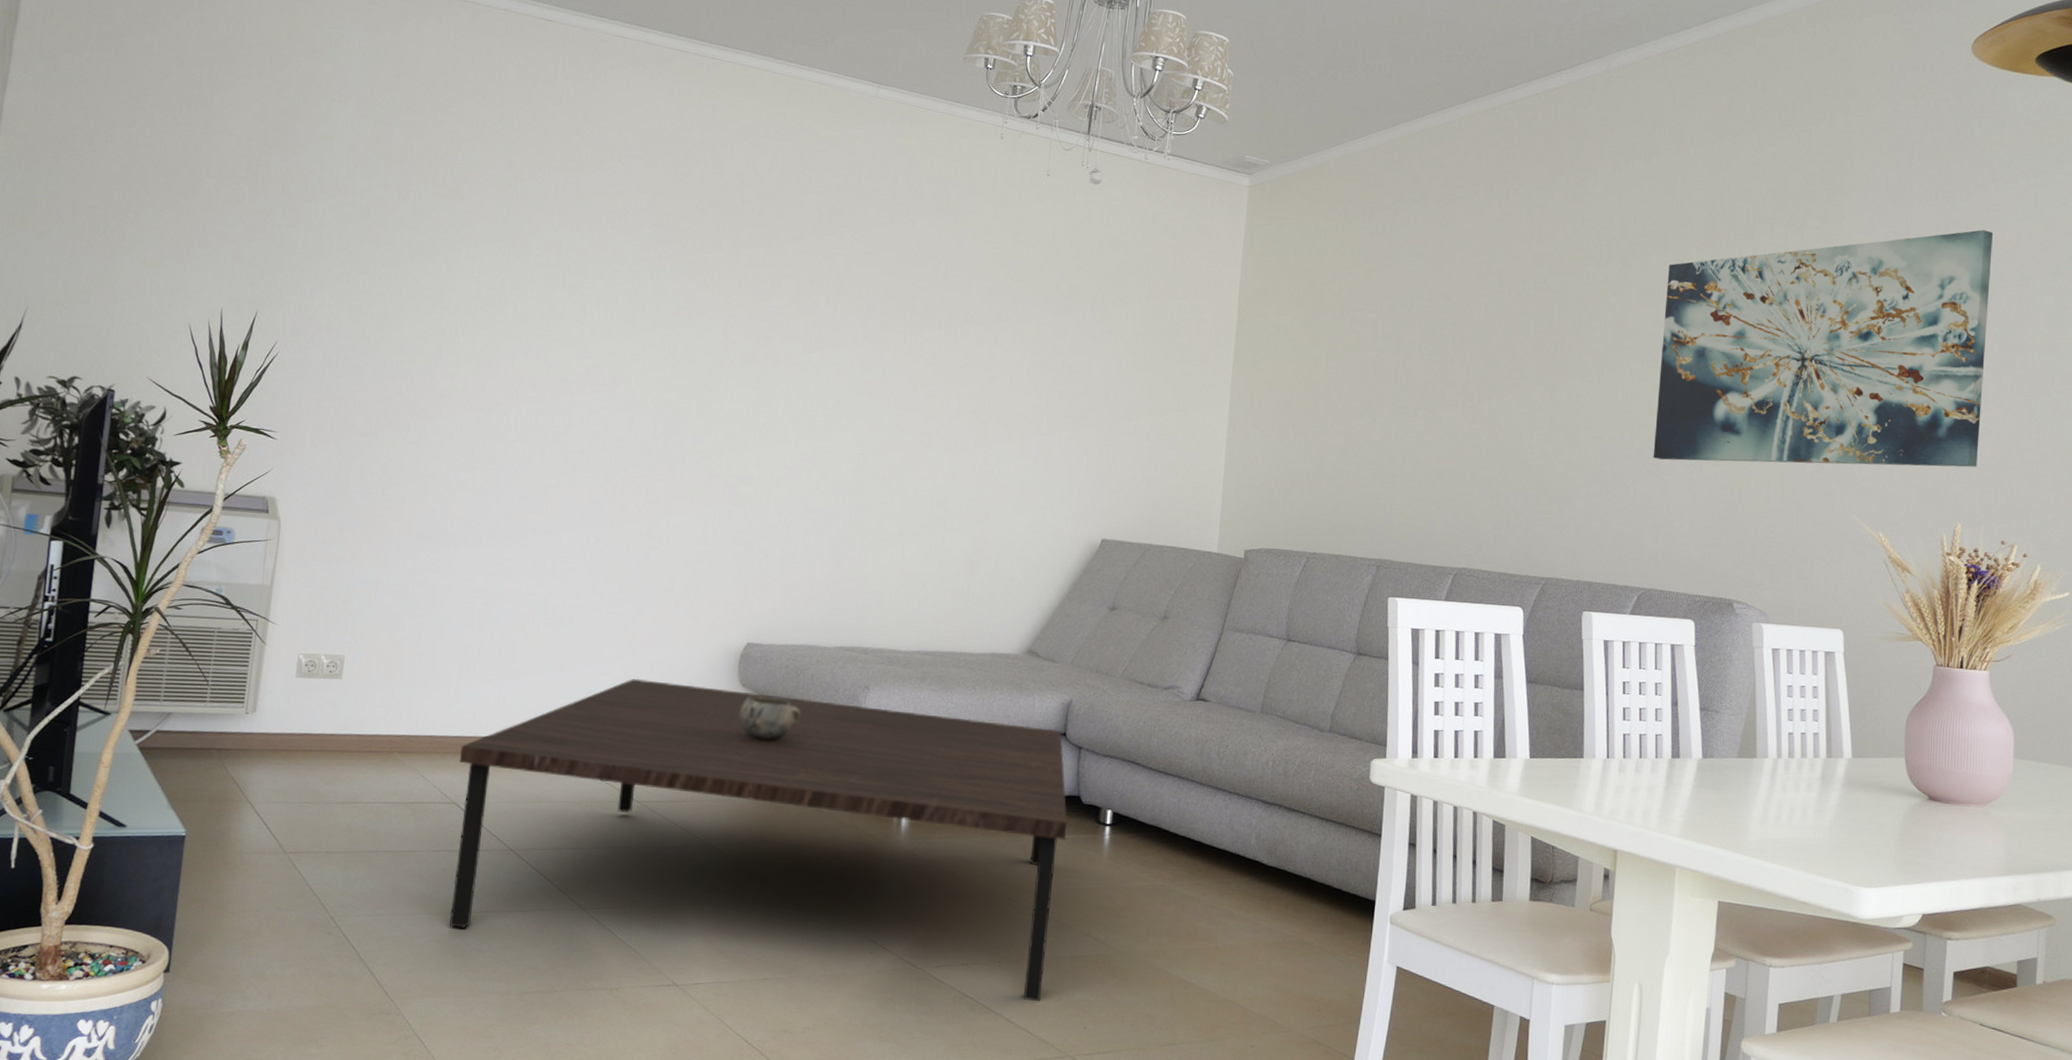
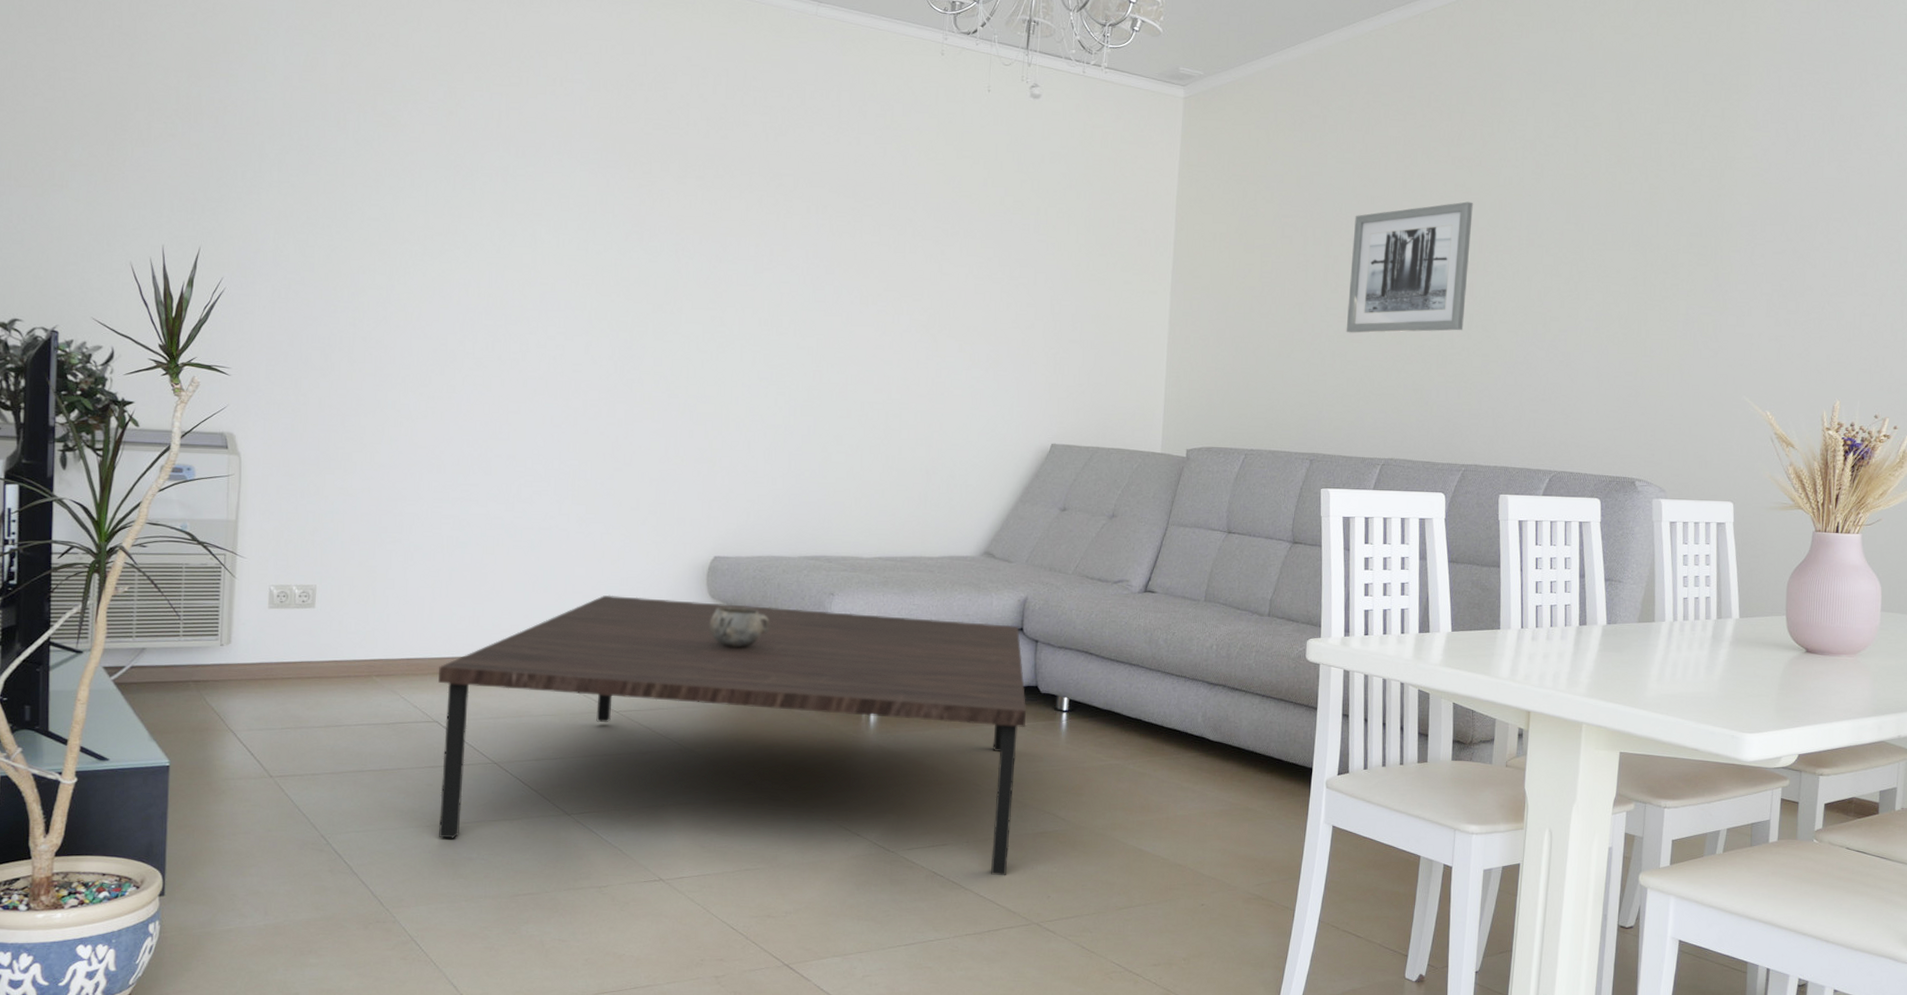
wall art: none [1417,300,1554,435] -> present [1346,201,1473,333]
wall art: present [1653,230,1993,467] -> none [1563,124,1874,351]

